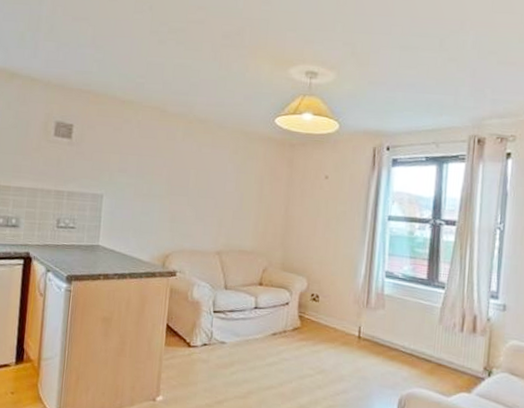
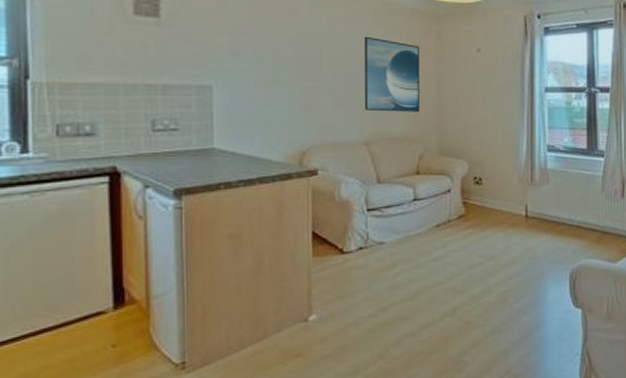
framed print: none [220,160,273,230] -> present [364,36,420,112]

